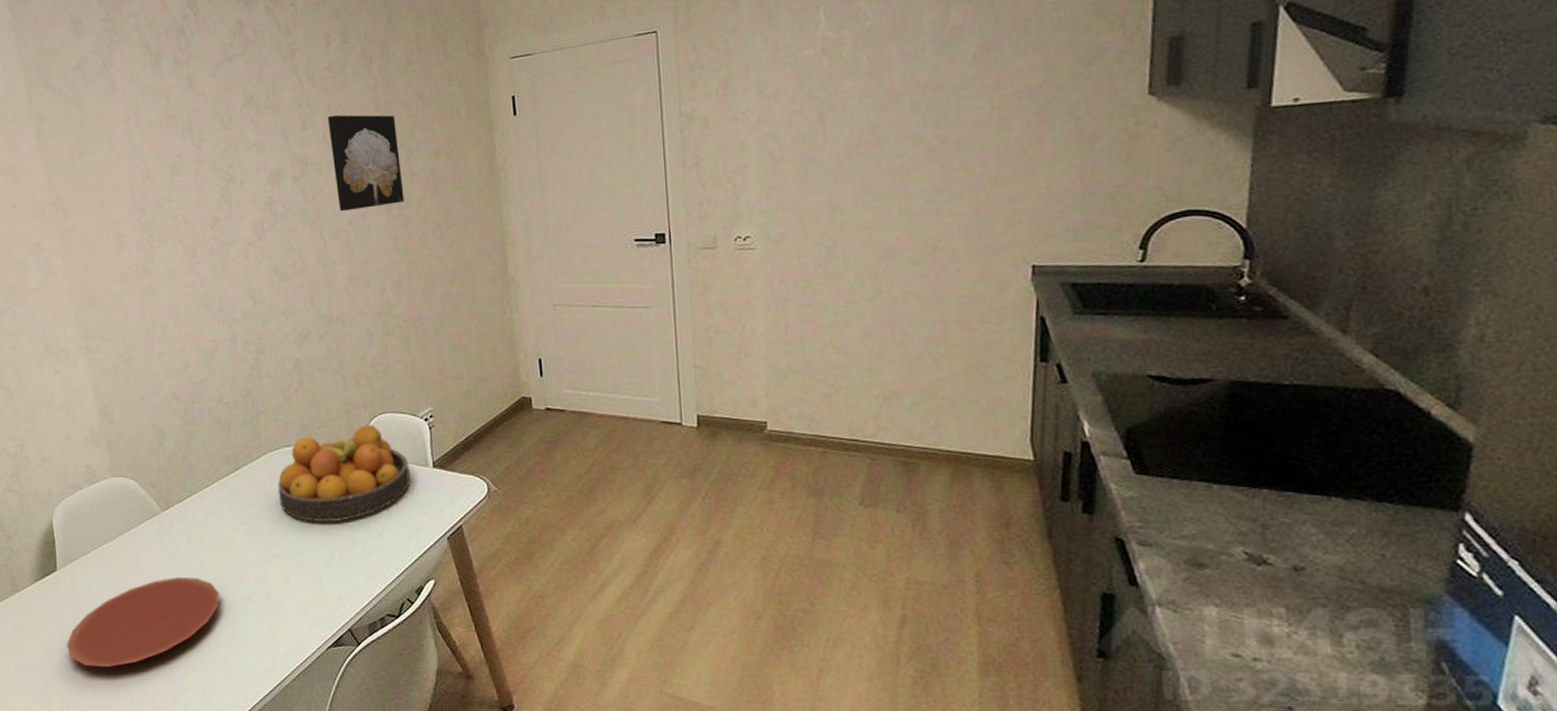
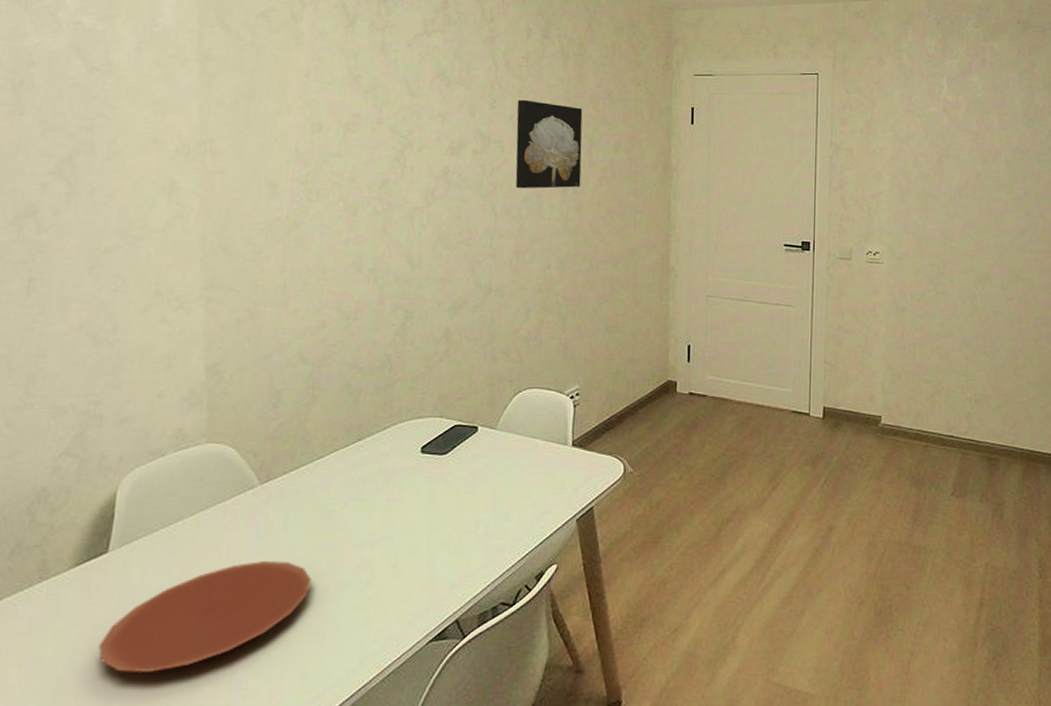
fruit bowl: present [278,424,410,522] -> none [401,399,548,500]

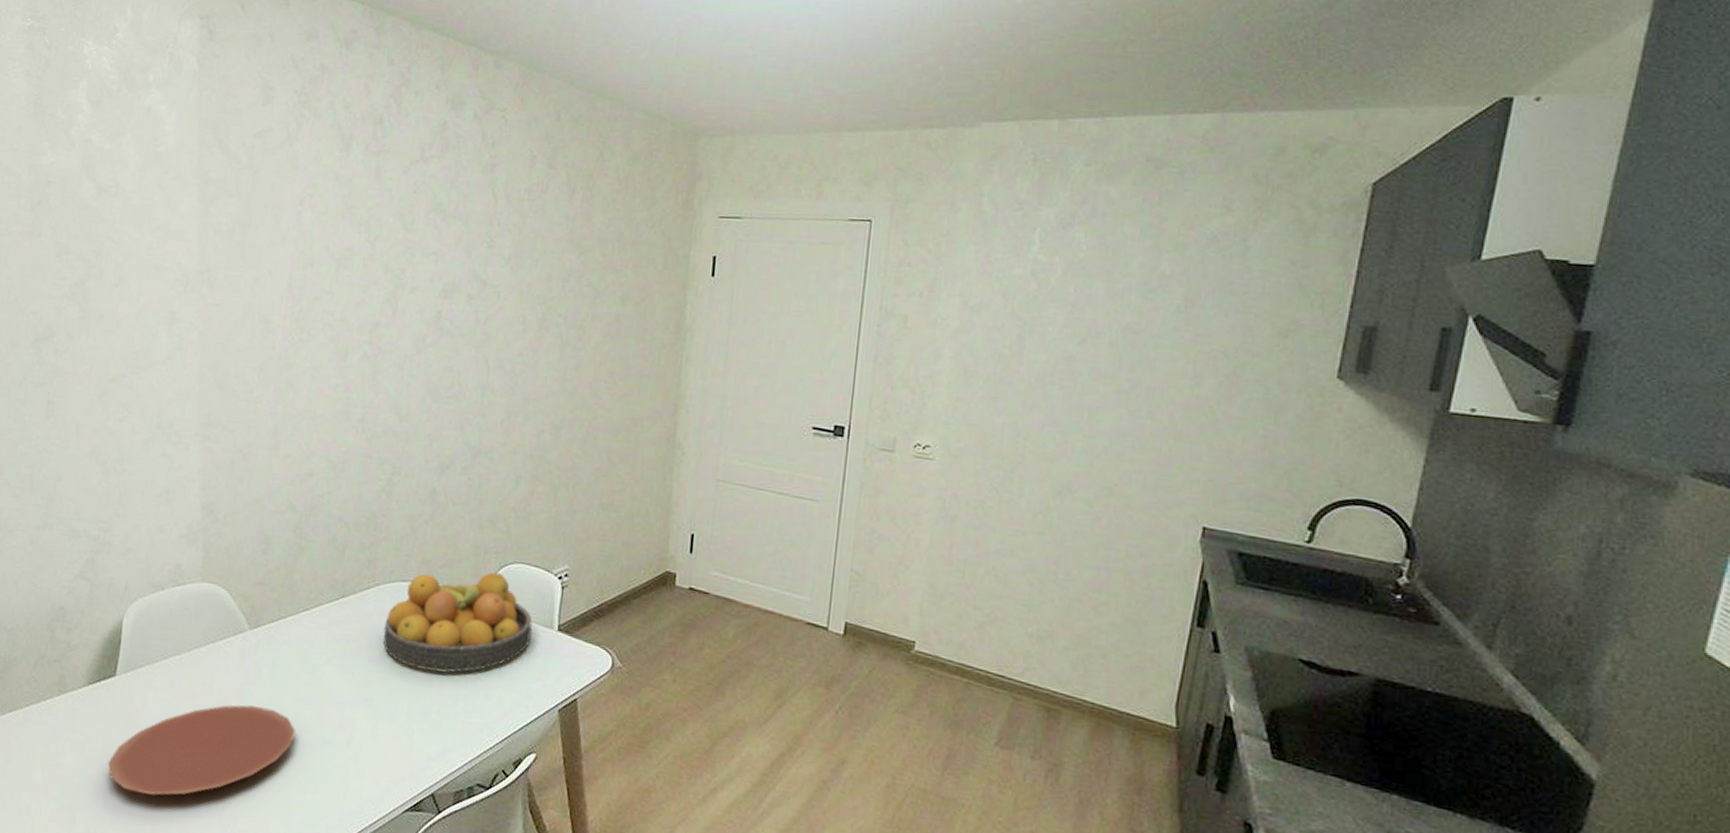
fruit bowl: none [401,399,548,500] -> present [383,572,533,673]
wall art: present [515,99,583,189] -> none [511,238,588,344]

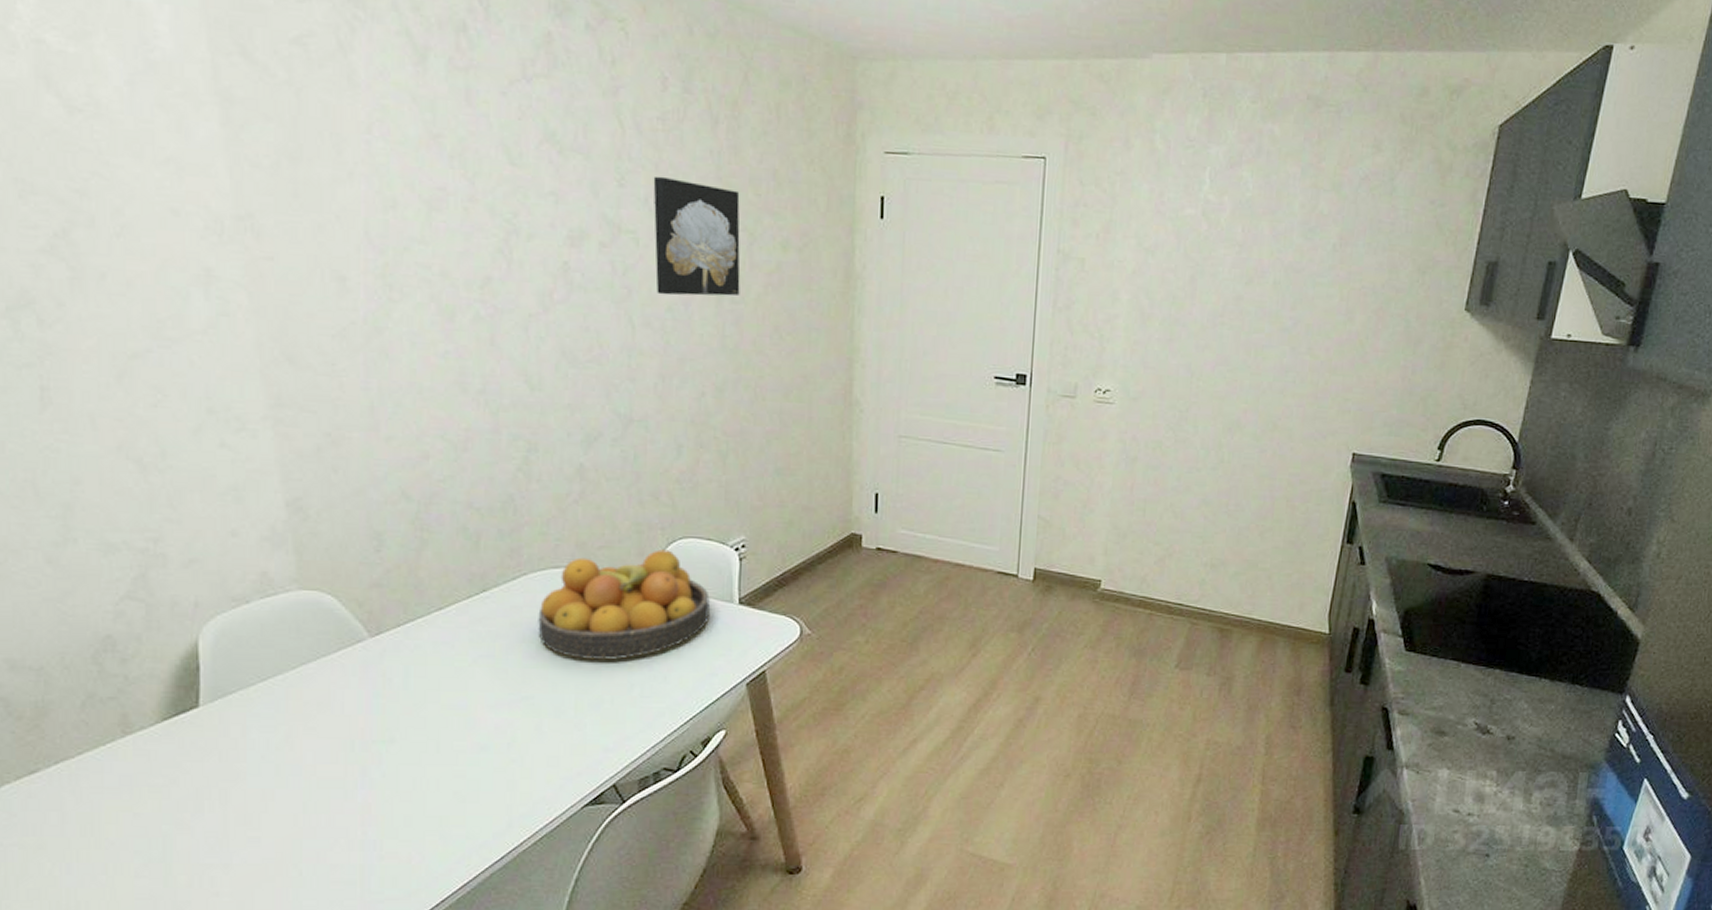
plate: present [107,705,296,796] -> none [204,720,443,831]
wall art: none [511,238,588,344] -> present [653,176,741,296]

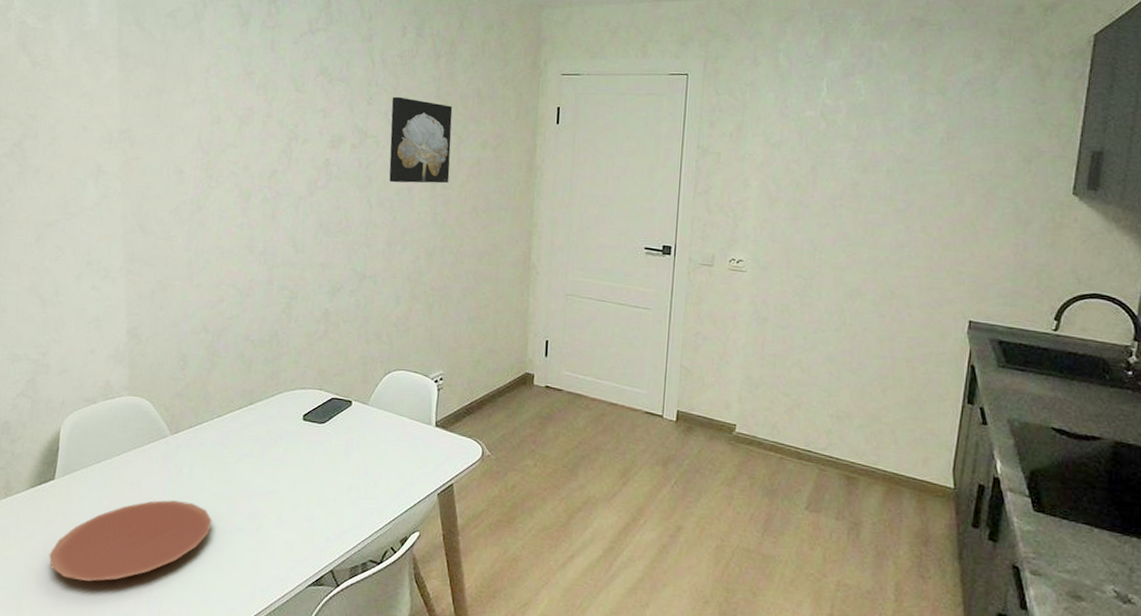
plate: none [204,720,443,831] -> present [49,500,212,582]
fruit bowl: present [538,549,710,660] -> none [286,378,414,466]

